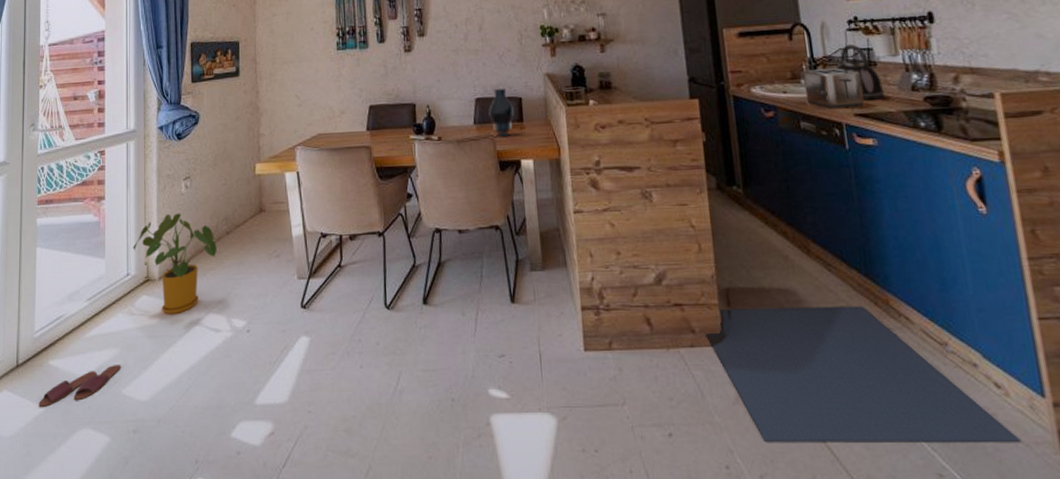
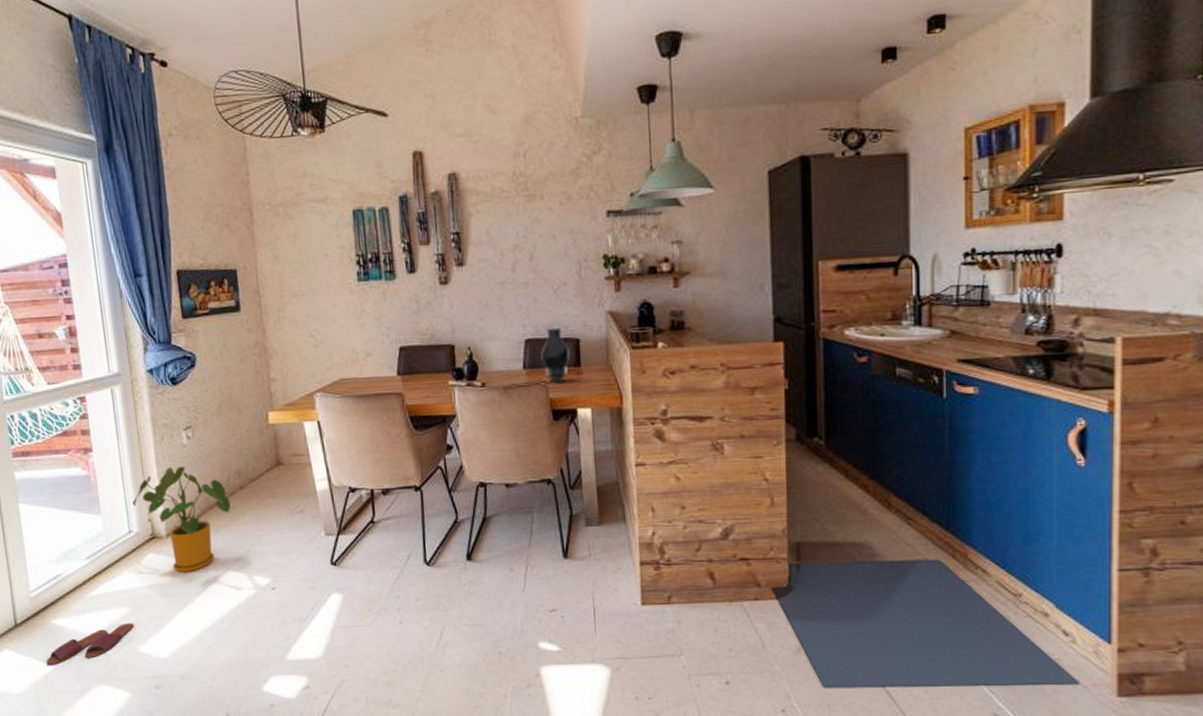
toaster: present [802,68,865,110] -> none [905,308,970,355]
kettle: present [835,44,886,101] -> none [943,280,995,346]

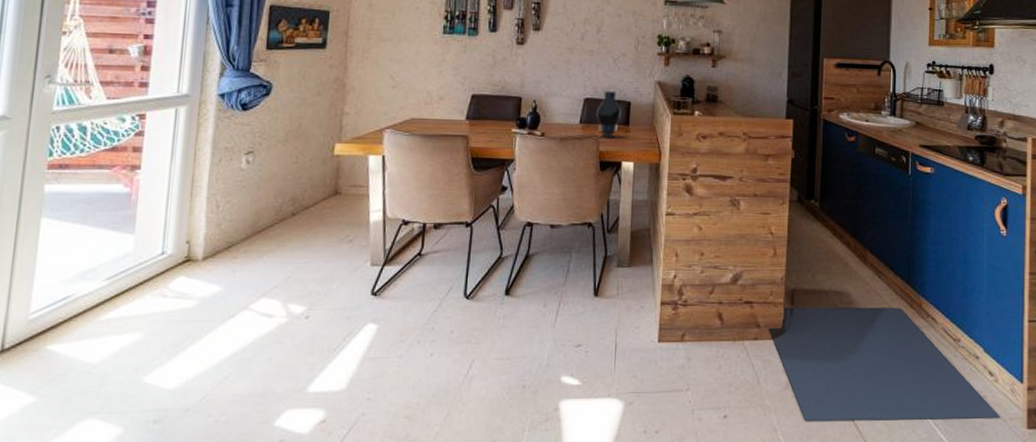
slippers: present [46,623,135,665] -> none [28,351,145,396]
house plant: present [132,466,231,573] -> none [172,189,279,298]

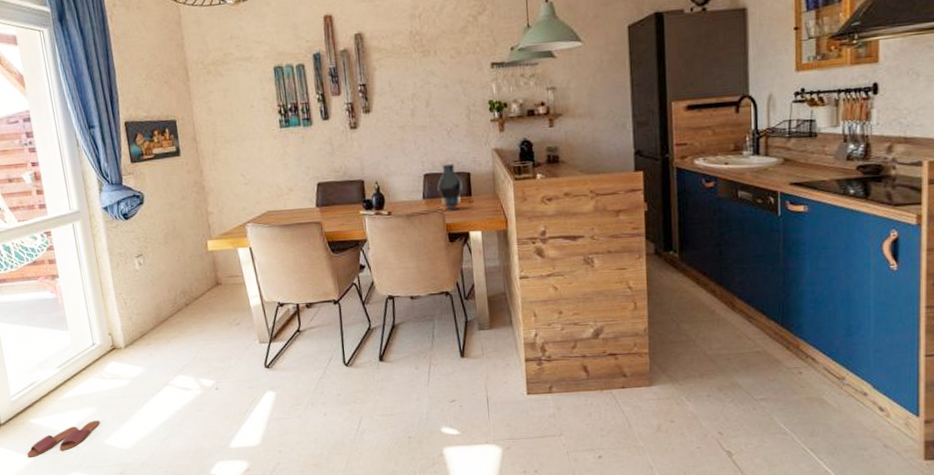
slippers: none [28,351,145,396] -> present [27,421,101,457]
door mat: present [768,307,1001,422] -> none [634,350,894,460]

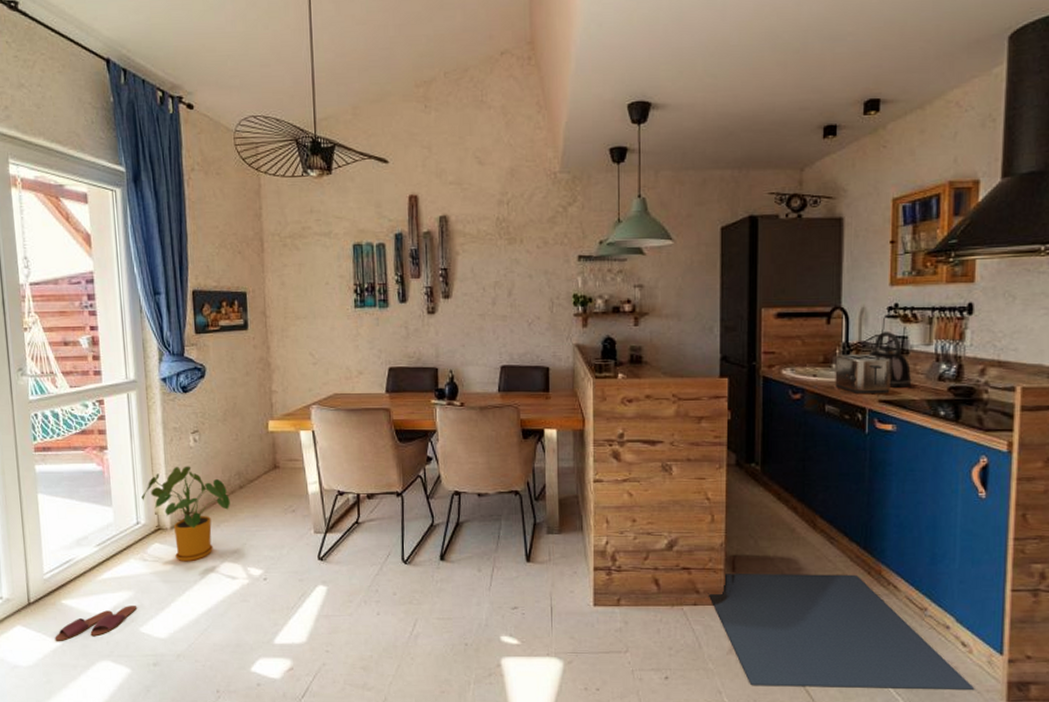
house plant: none [94,288,178,378] -> present [141,466,230,562]
vase: present [437,163,462,211] -> none [514,357,540,406]
door mat: none [634,350,894,460] -> present [708,574,975,690]
toaster: none [745,139,800,179] -> present [835,354,891,395]
kettle: none [777,115,821,171] -> present [868,331,912,389]

